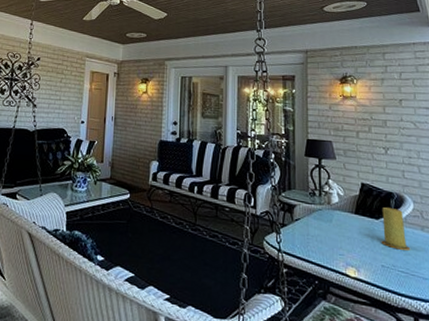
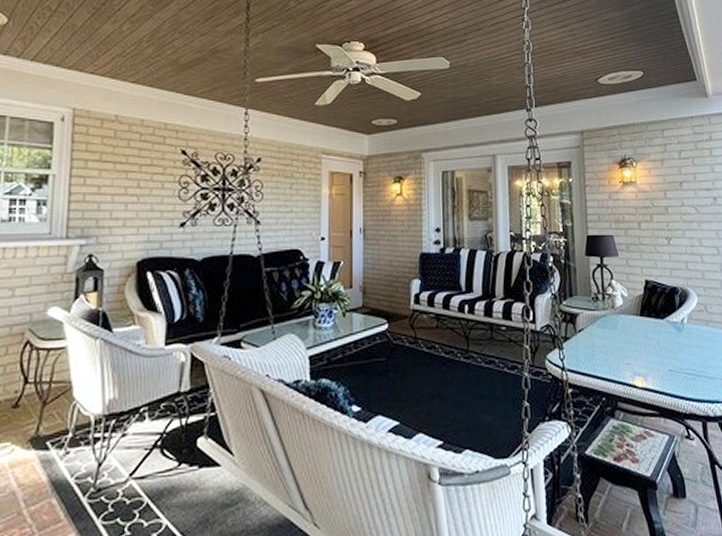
candle: present [381,207,411,250] -> none [667,305,697,350]

